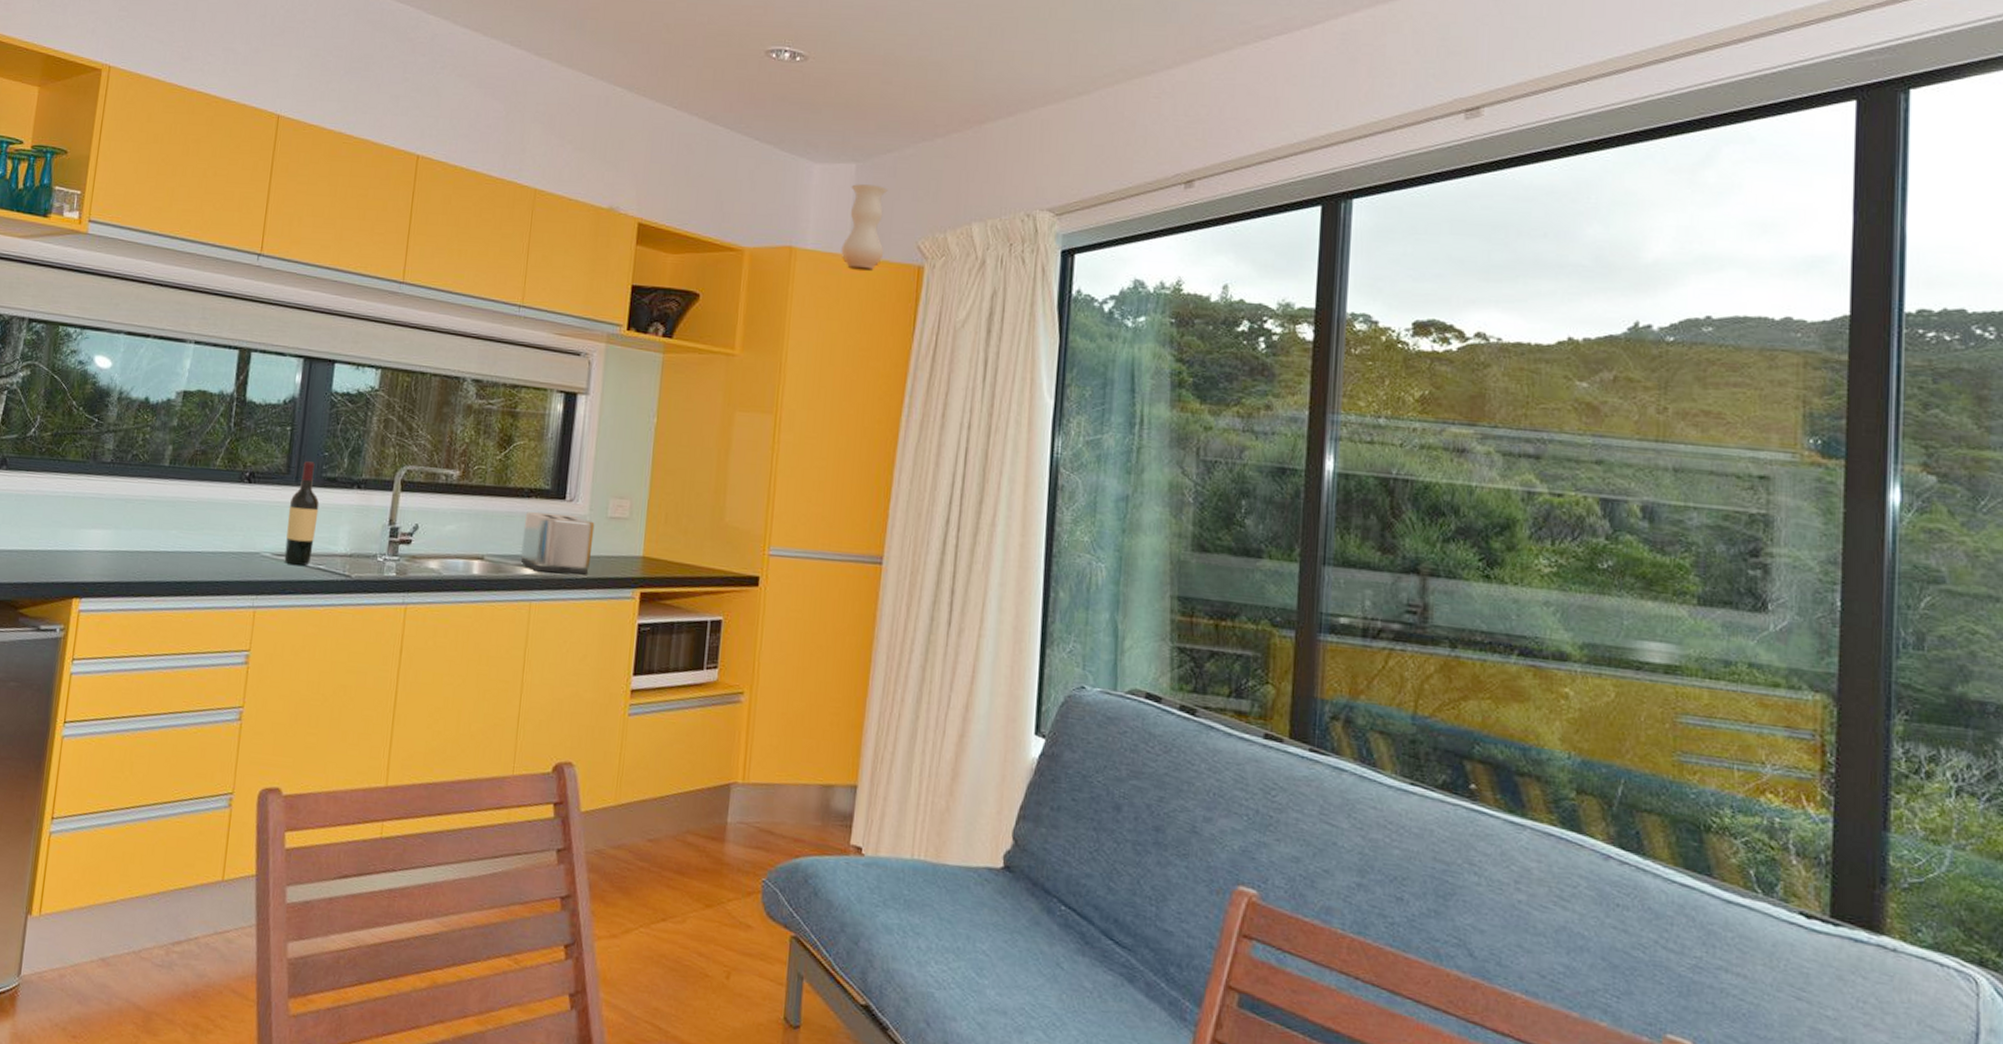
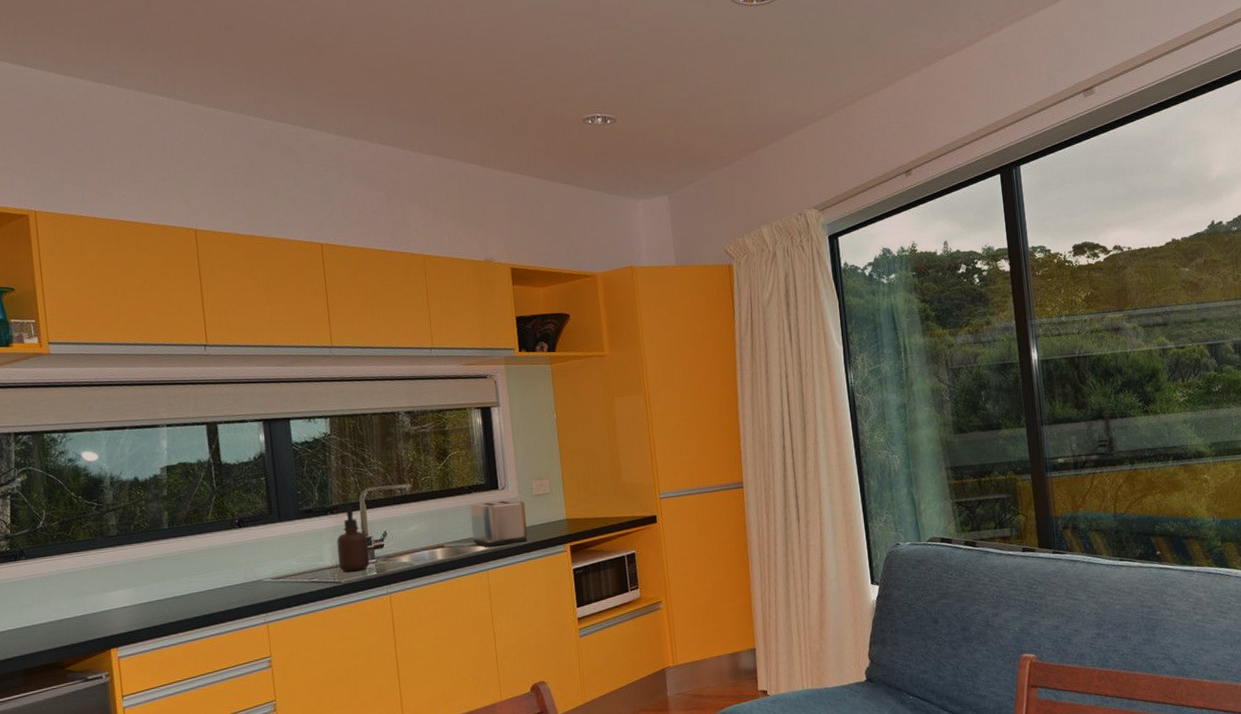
wine bottle: present [284,461,320,566] -> none [277,501,305,584]
soap dispenser: none [353,483,394,568] -> present [335,506,370,572]
vase: present [841,184,888,272] -> none [667,209,702,277]

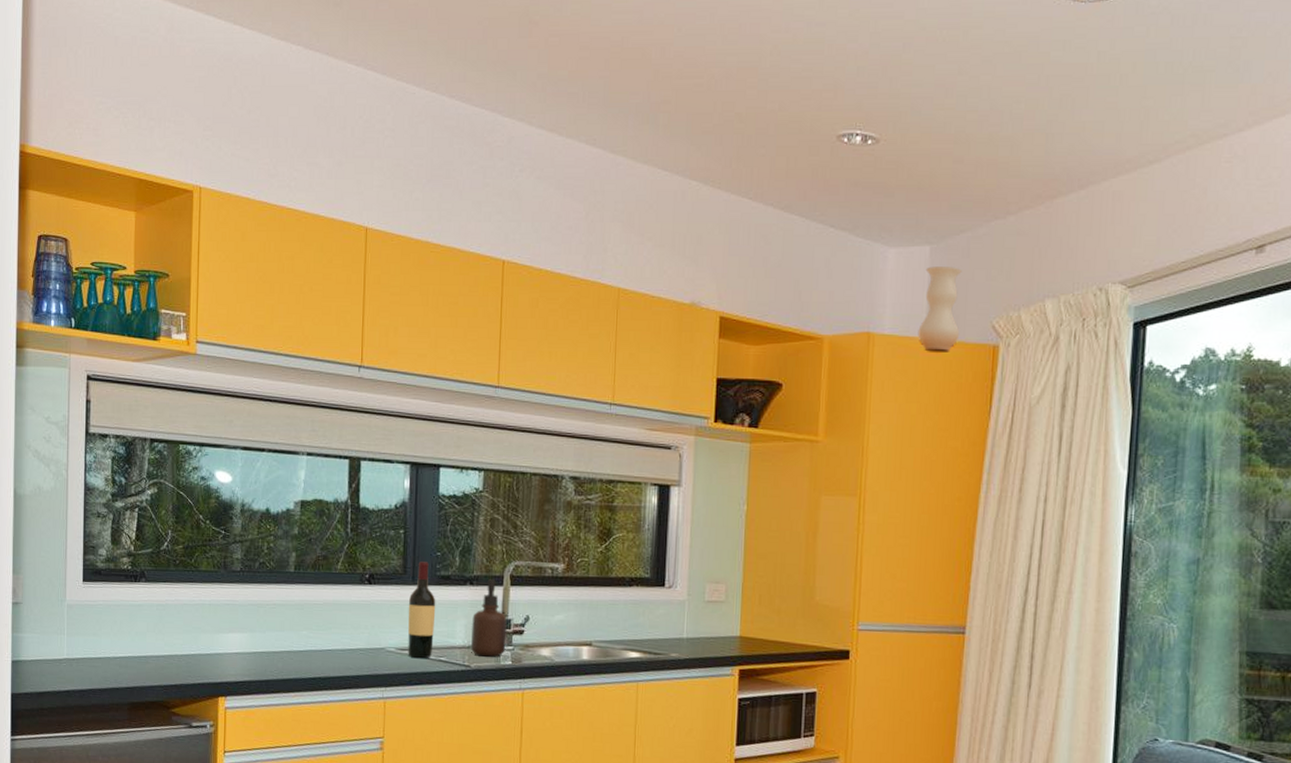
wine bottle: none [277,501,305,584] -> present [408,561,436,658]
toaster: present [469,499,528,548] -> none [626,599,694,657]
vase: none [667,209,702,277] -> present [918,266,962,354]

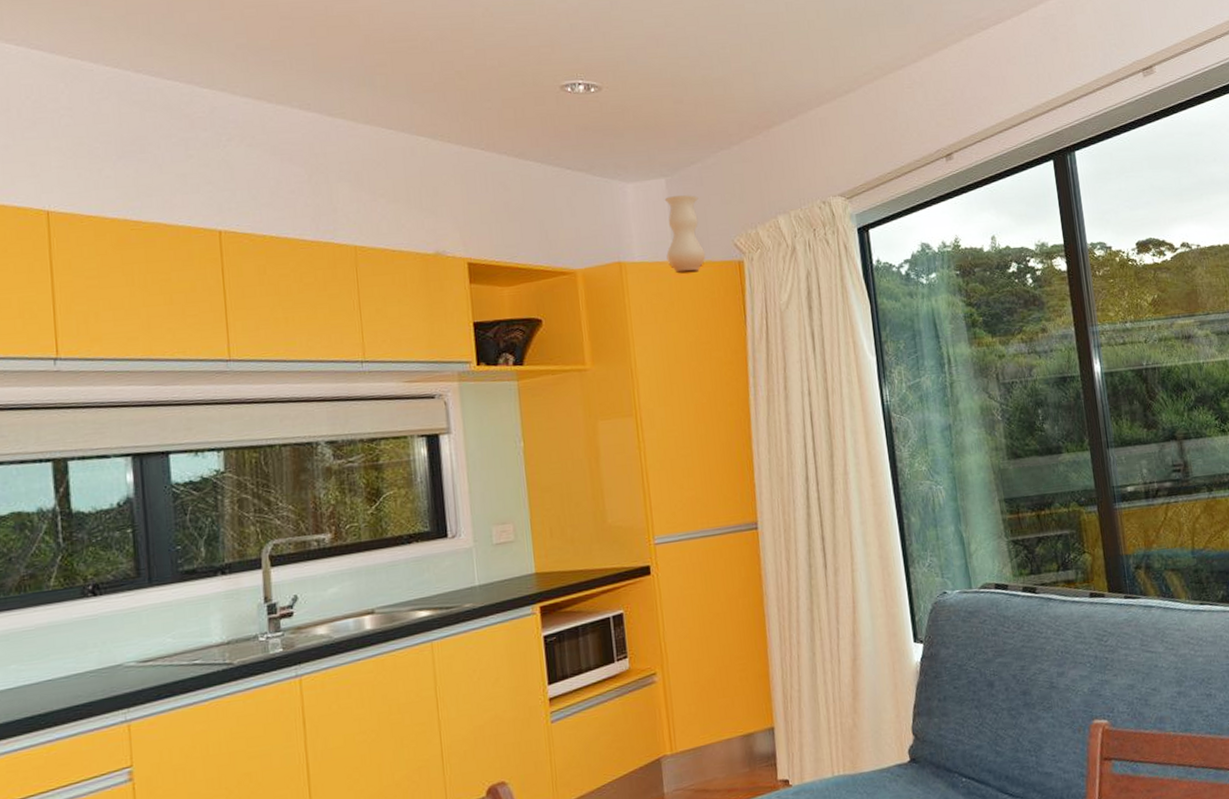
wine bottle: present [408,561,436,658] -> none [146,559,184,668]
soap dispenser: present [471,579,507,657] -> none [227,564,273,650]

